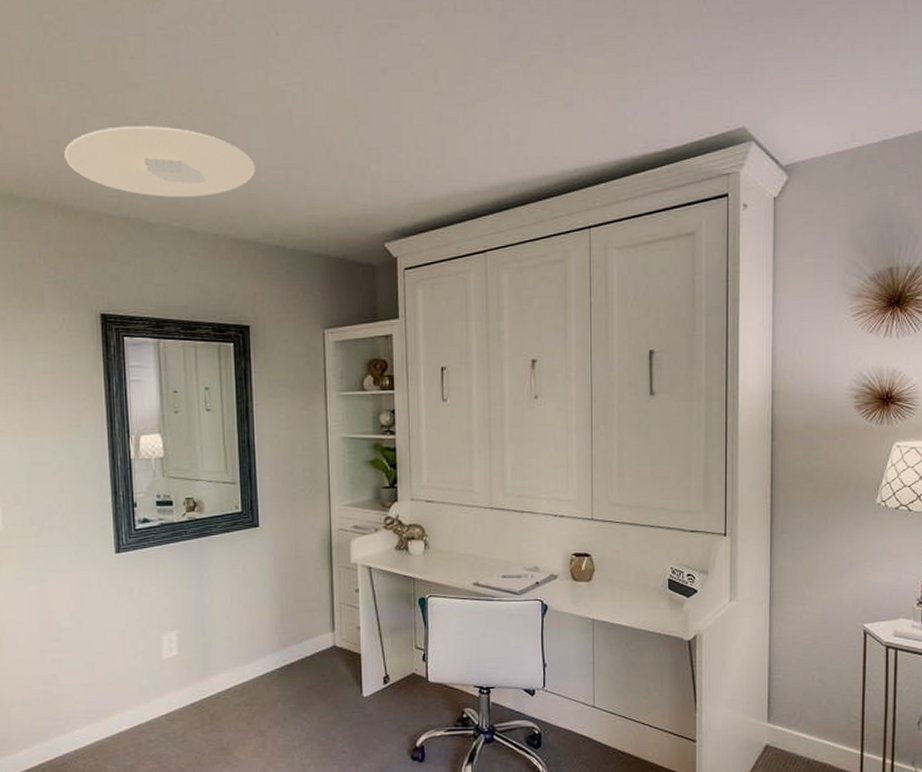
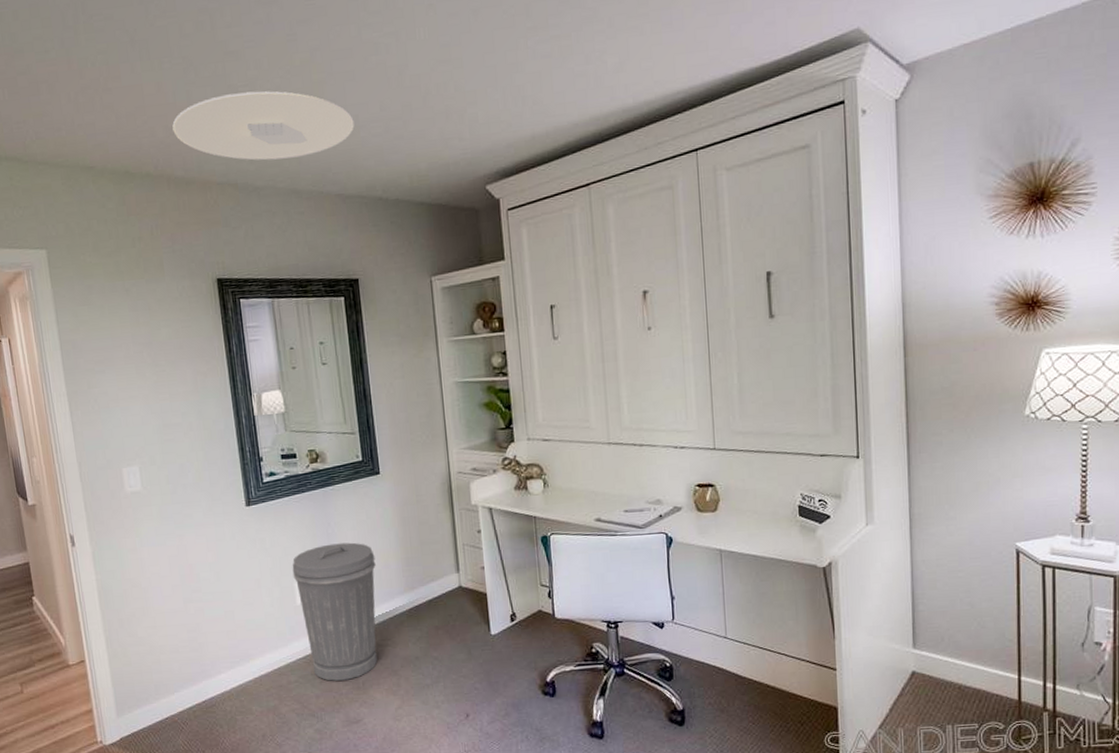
trash can: none [160,596,249,740] -> present [292,542,378,681]

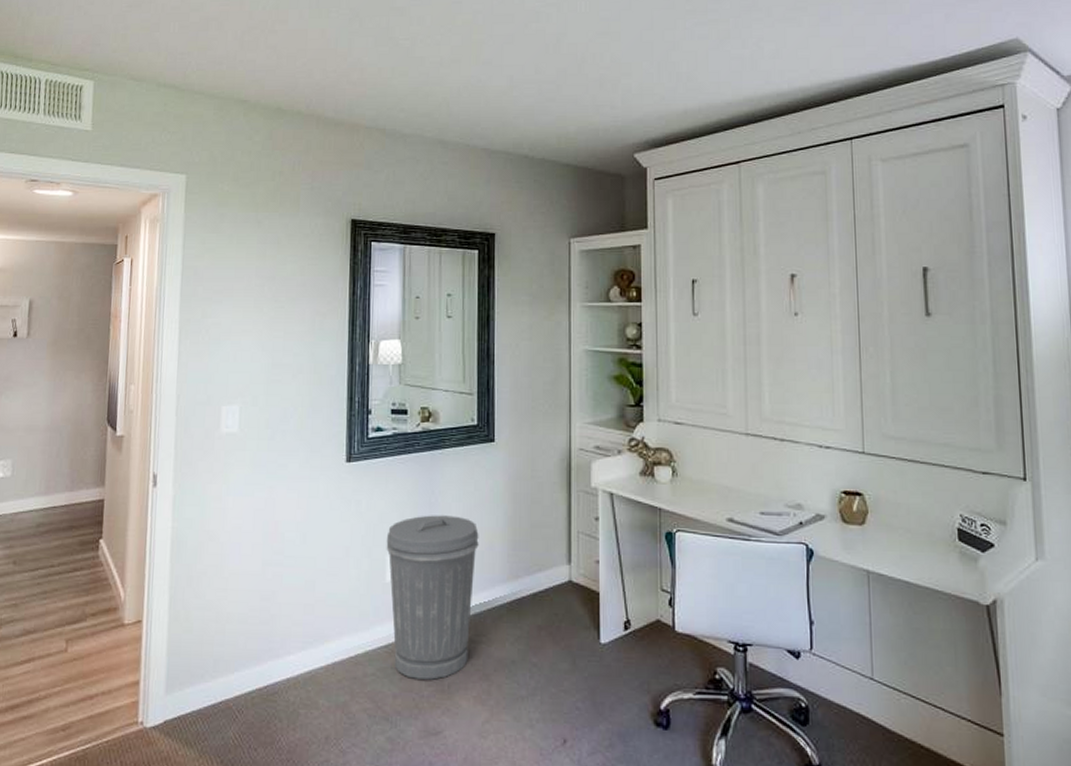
ceiling light: present [172,91,354,161] -> none [330,45,508,110]

